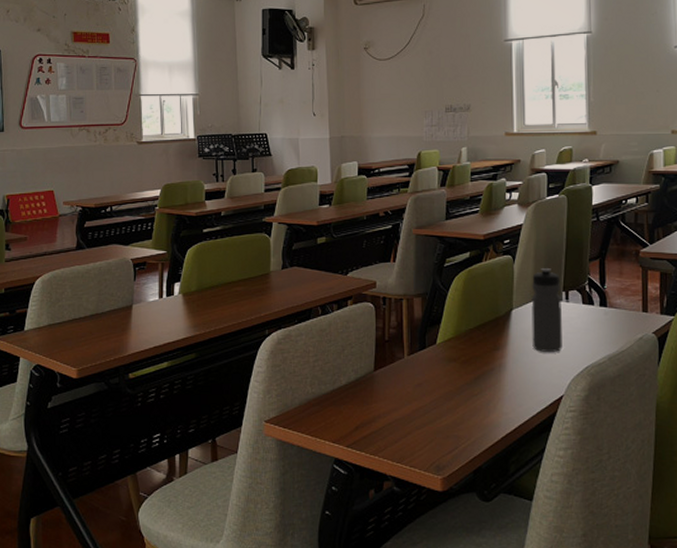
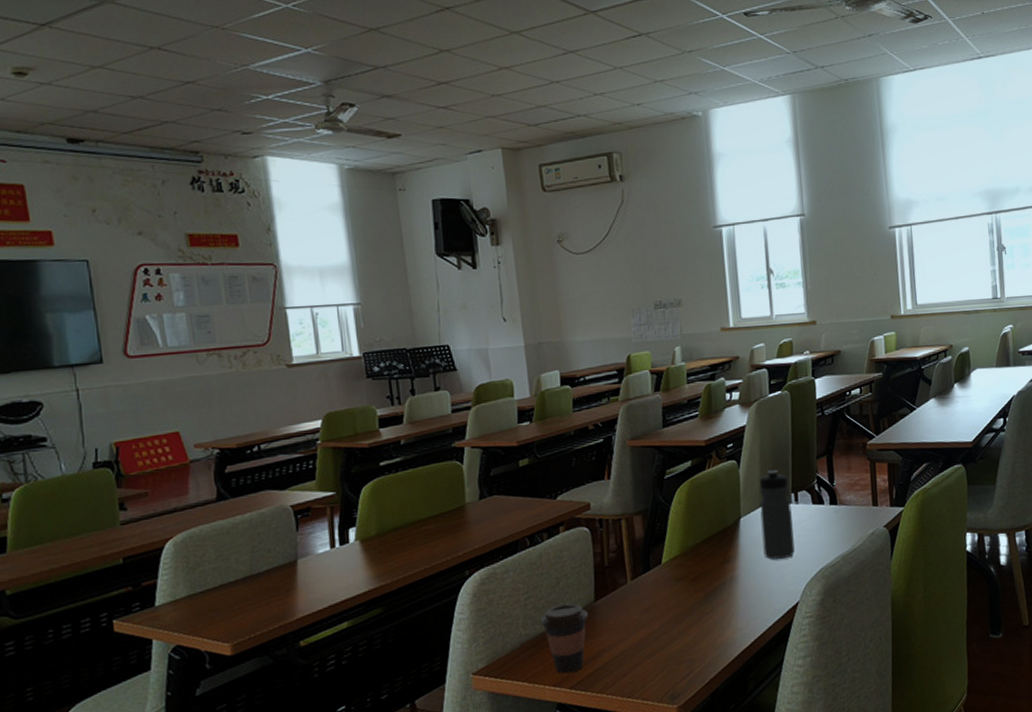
coffee cup: none [325,370,367,433] -> present [540,603,588,674]

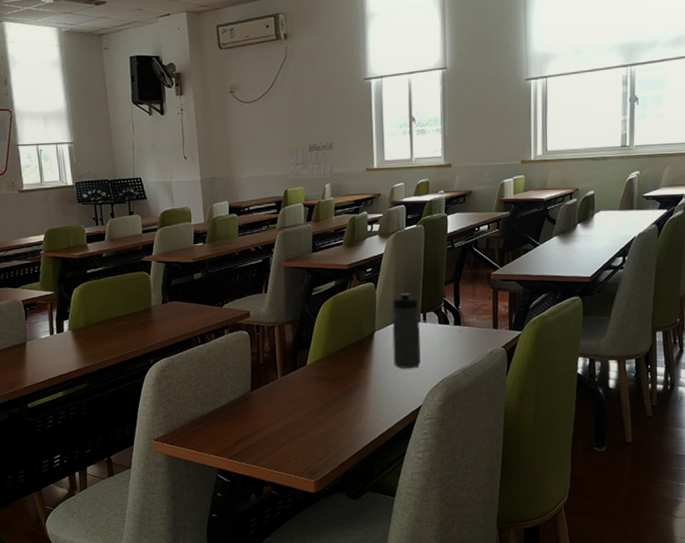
coffee cup: present [540,603,588,674] -> none [207,391,245,447]

